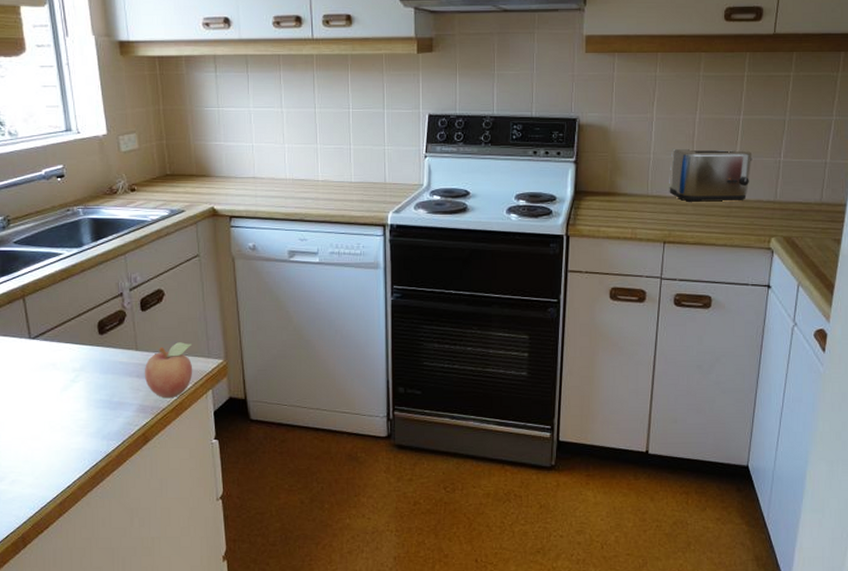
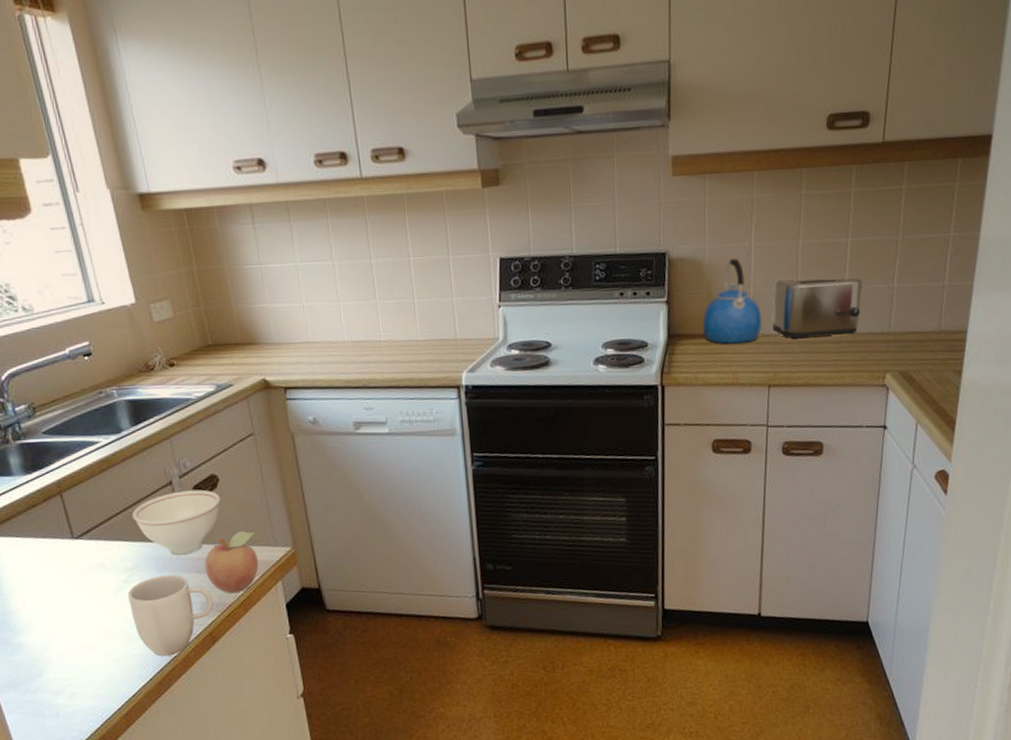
mug: none [72,377,149,452] -> present [127,574,214,657]
bowl: none [84,302,164,360] -> present [131,489,221,555]
kettle: none [606,128,660,202] -> present [702,258,763,344]

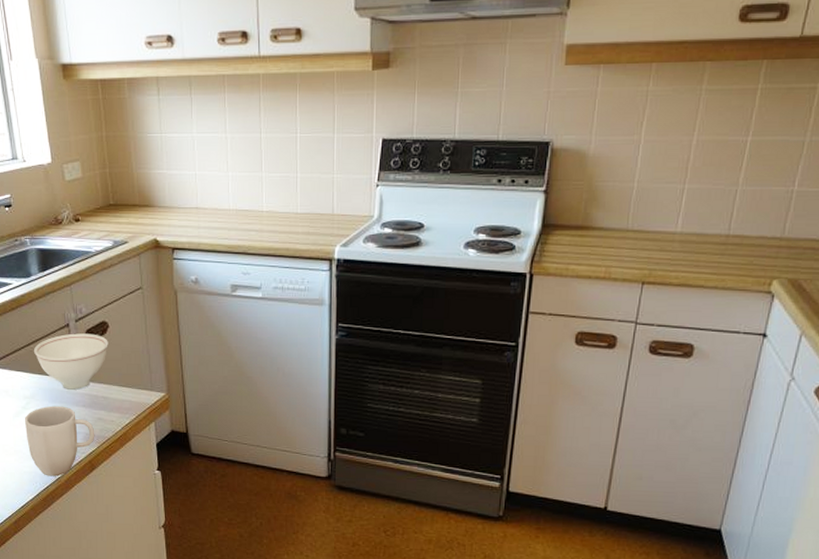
fruit: present [204,531,259,594] -> none [90,374,137,429]
kettle: present [702,258,763,344] -> none [578,152,644,237]
toaster: present [772,276,863,339] -> none [653,174,759,238]

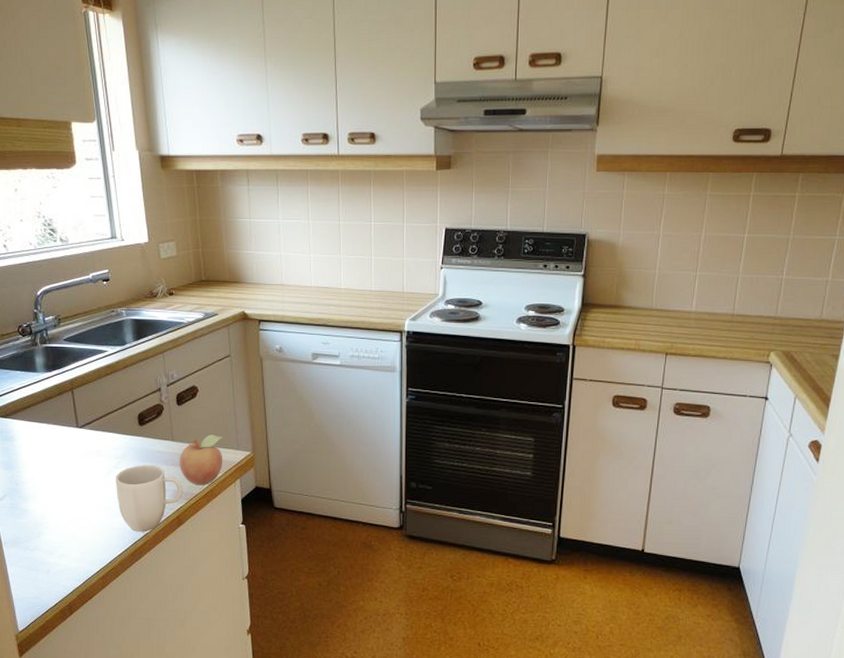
bowl: present [33,333,108,390] -> none [126,397,198,450]
fruit: none [90,374,137,429] -> present [179,435,223,486]

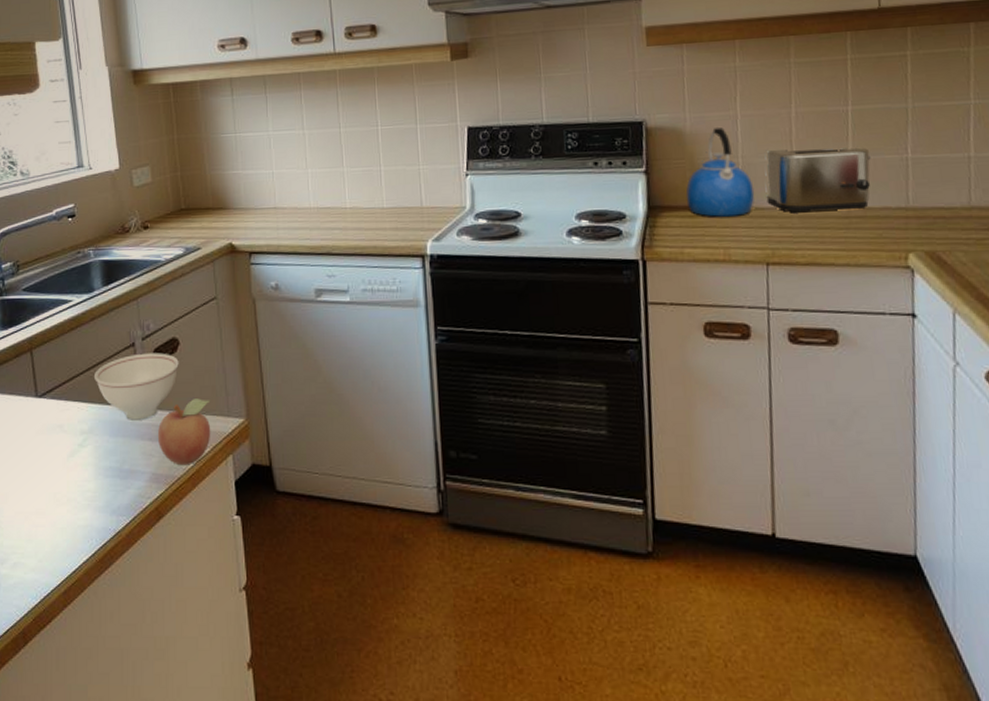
mug: present [115,465,183,532] -> none [80,440,163,530]
bowl: none [126,397,198,450] -> present [93,353,179,420]
kettle: none [612,244,665,315] -> present [685,128,755,217]
toaster: none [673,263,755,317] -> present [764,146,871,213]

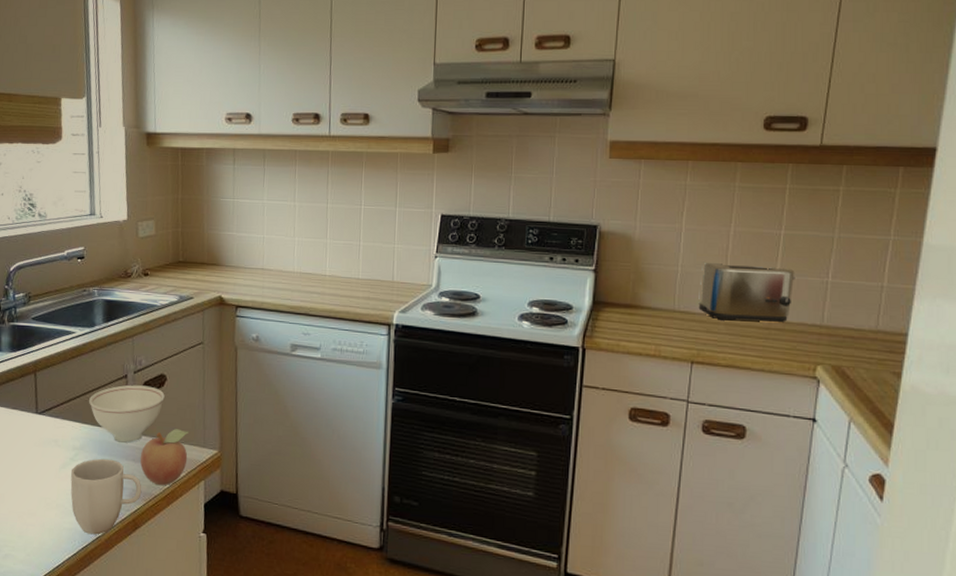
mug: none [80,440,163,530] -> present [70,458,142,535]
kettle: present [685,128,755,217] -> none [627,238,689,318]

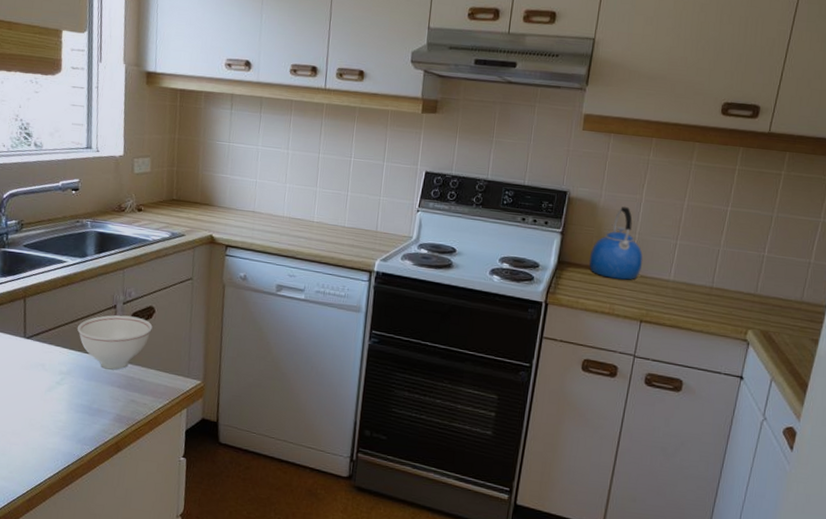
mug: present [70,458,142,535] -> none [55,383,126,456]
fruit: present [139,429,190,486] -> none [125,359,175,412]
kettle: none [627,238,689,318] -> present [588,207,643,280]
toaster: present [698,260,795,323] -> none [650,230,737,291]

